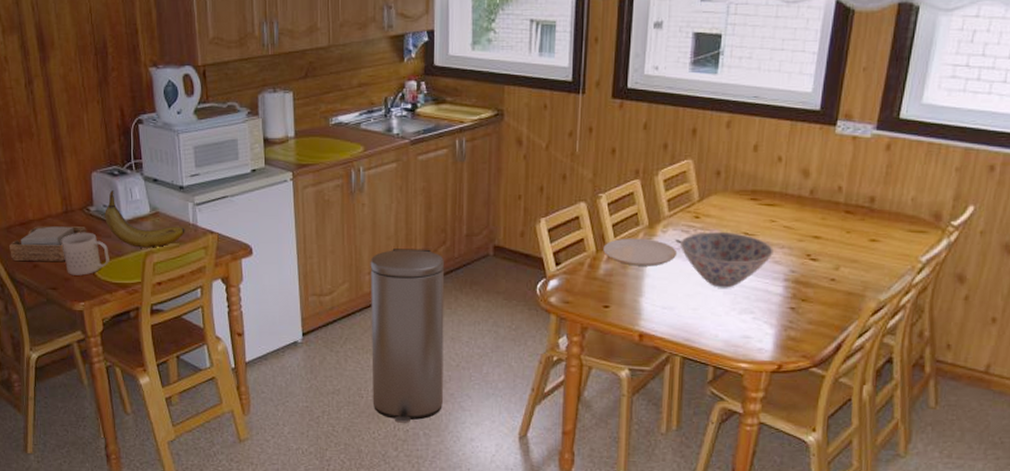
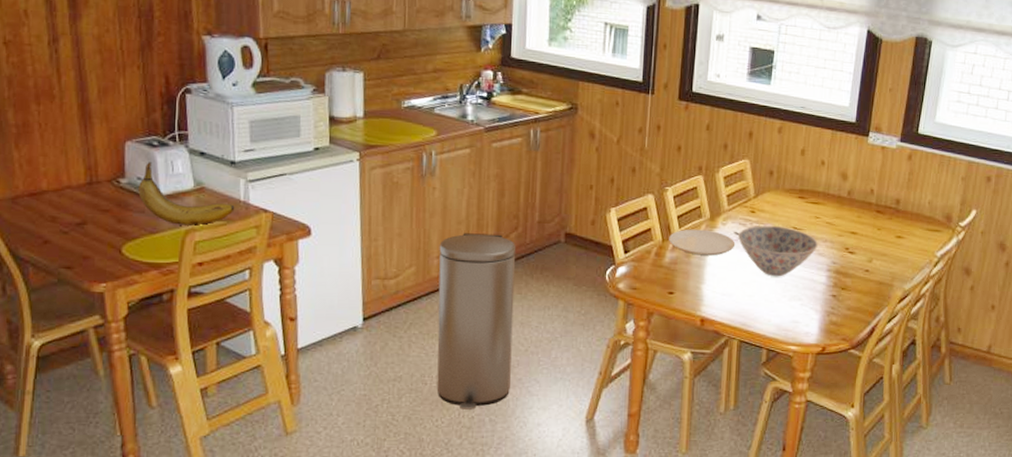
napkin holder: present [10,226,87,262] -> none [14,197,115,238]
mug: present [61,233,109,276] -> none [81,207,141,254]

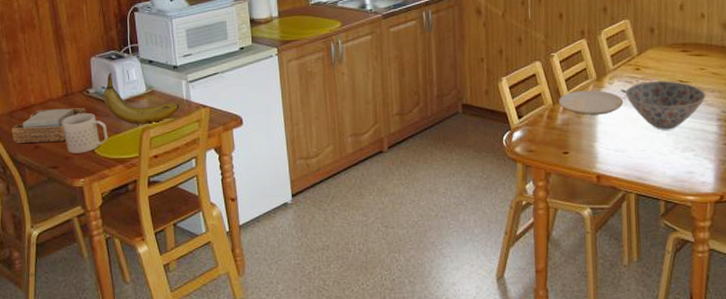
napkin holder: none [14,197,115,238] -> present [12,108,87,144]
mug: none [81,207,141,254] -> present [62,113,108,154]
pedal bin: present [436,233,517,410] -> none [351,110,425,273]

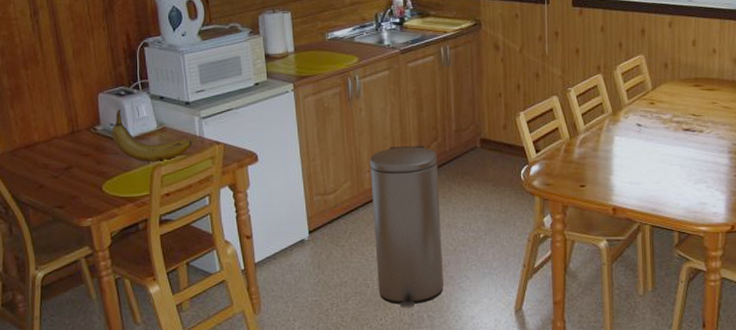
napkin holder: present [12,108,87,144] -> none [14,145,94,184]
mug: present [62,113,108,154] -> none [68,151,117,193]
pedal bin: none [351,110,425,273] -> present [369,145,444,308]
plate: present [559,90,624,115] -> none [576,124,639,149]
bowl: present [626,80,706,130] -> none [640,114,717,163]

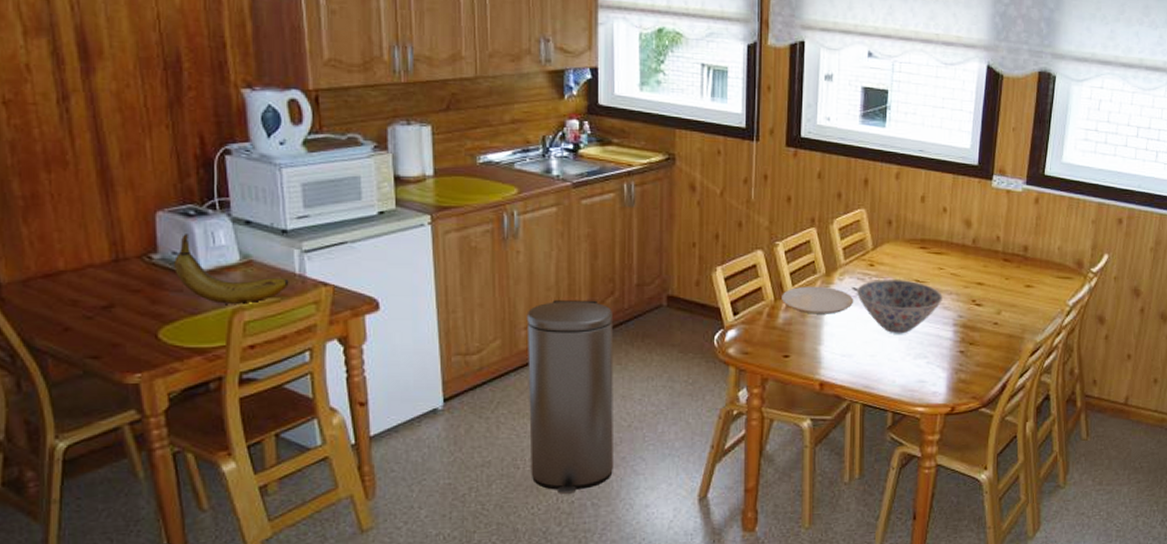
plate: none [576,124,639,149] -> present [782,286,854,314]
bowl: none [640,114,717,163] -> present [857,279,943,334]

